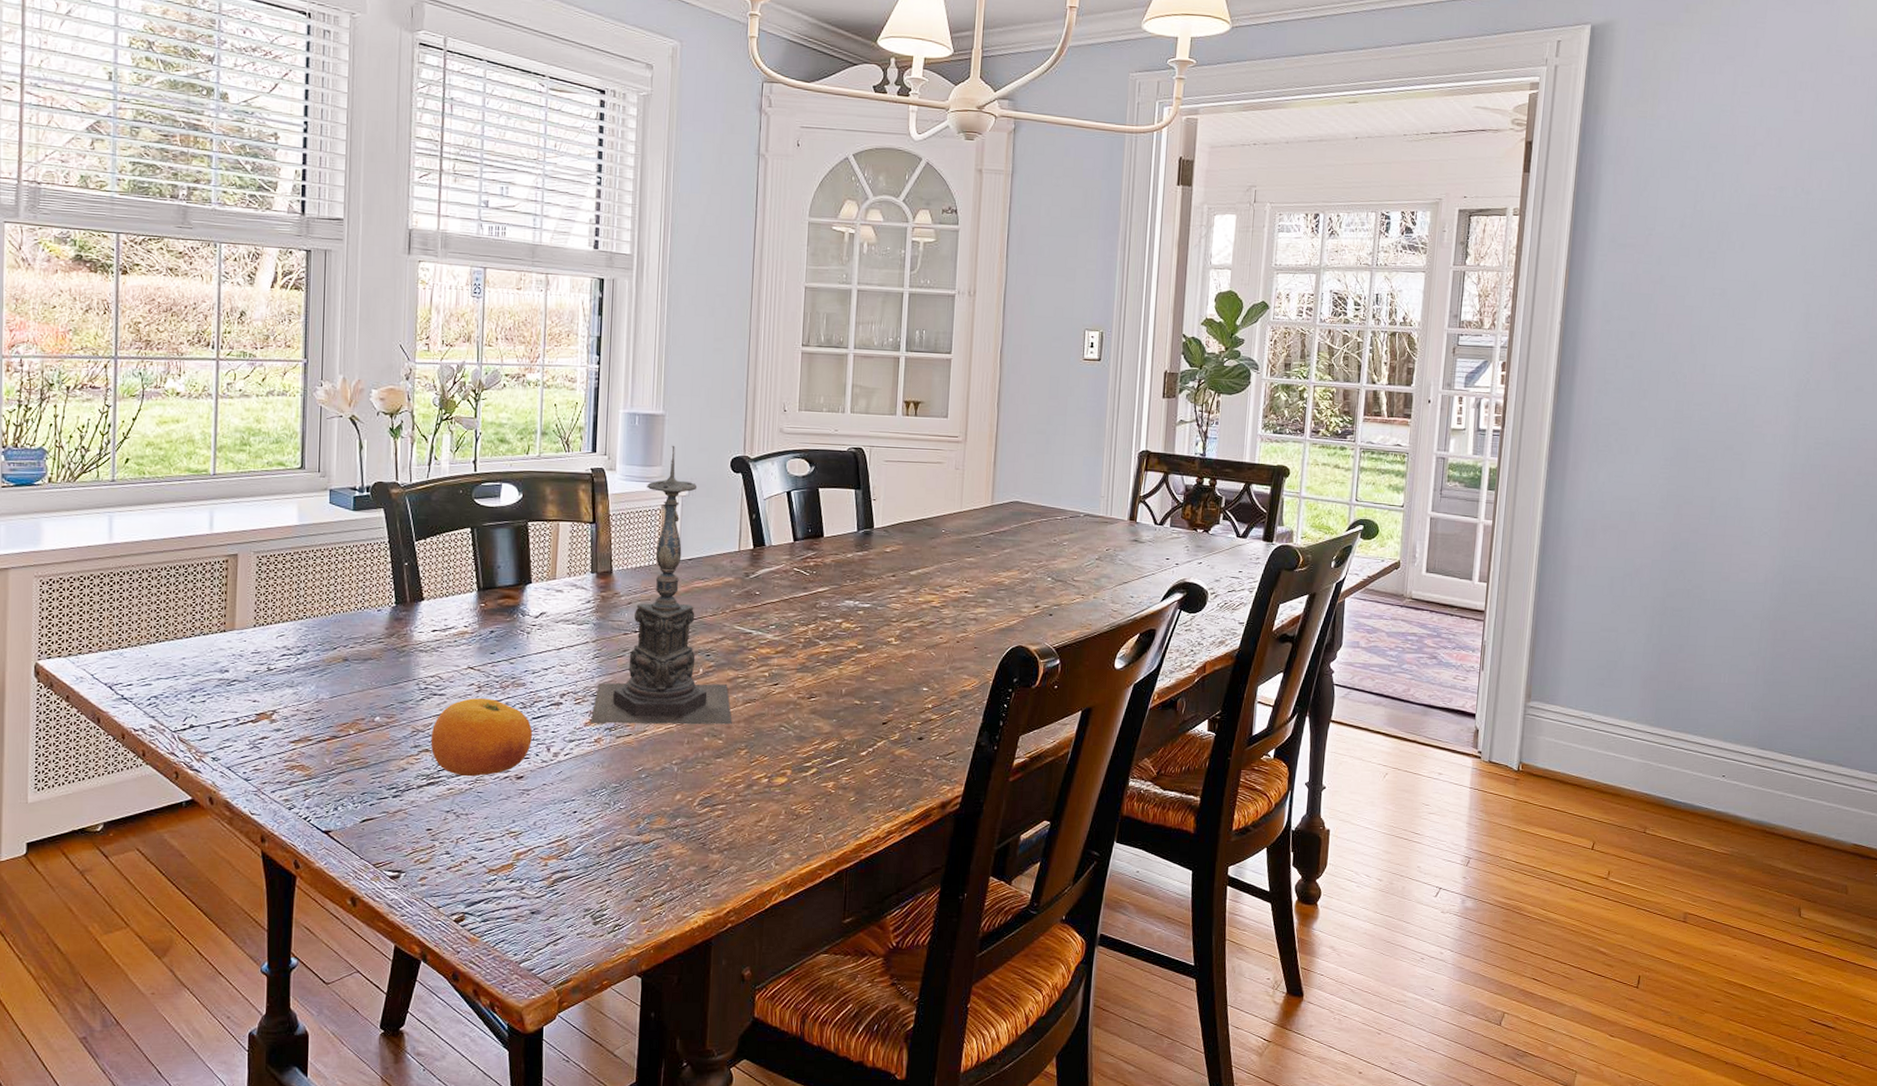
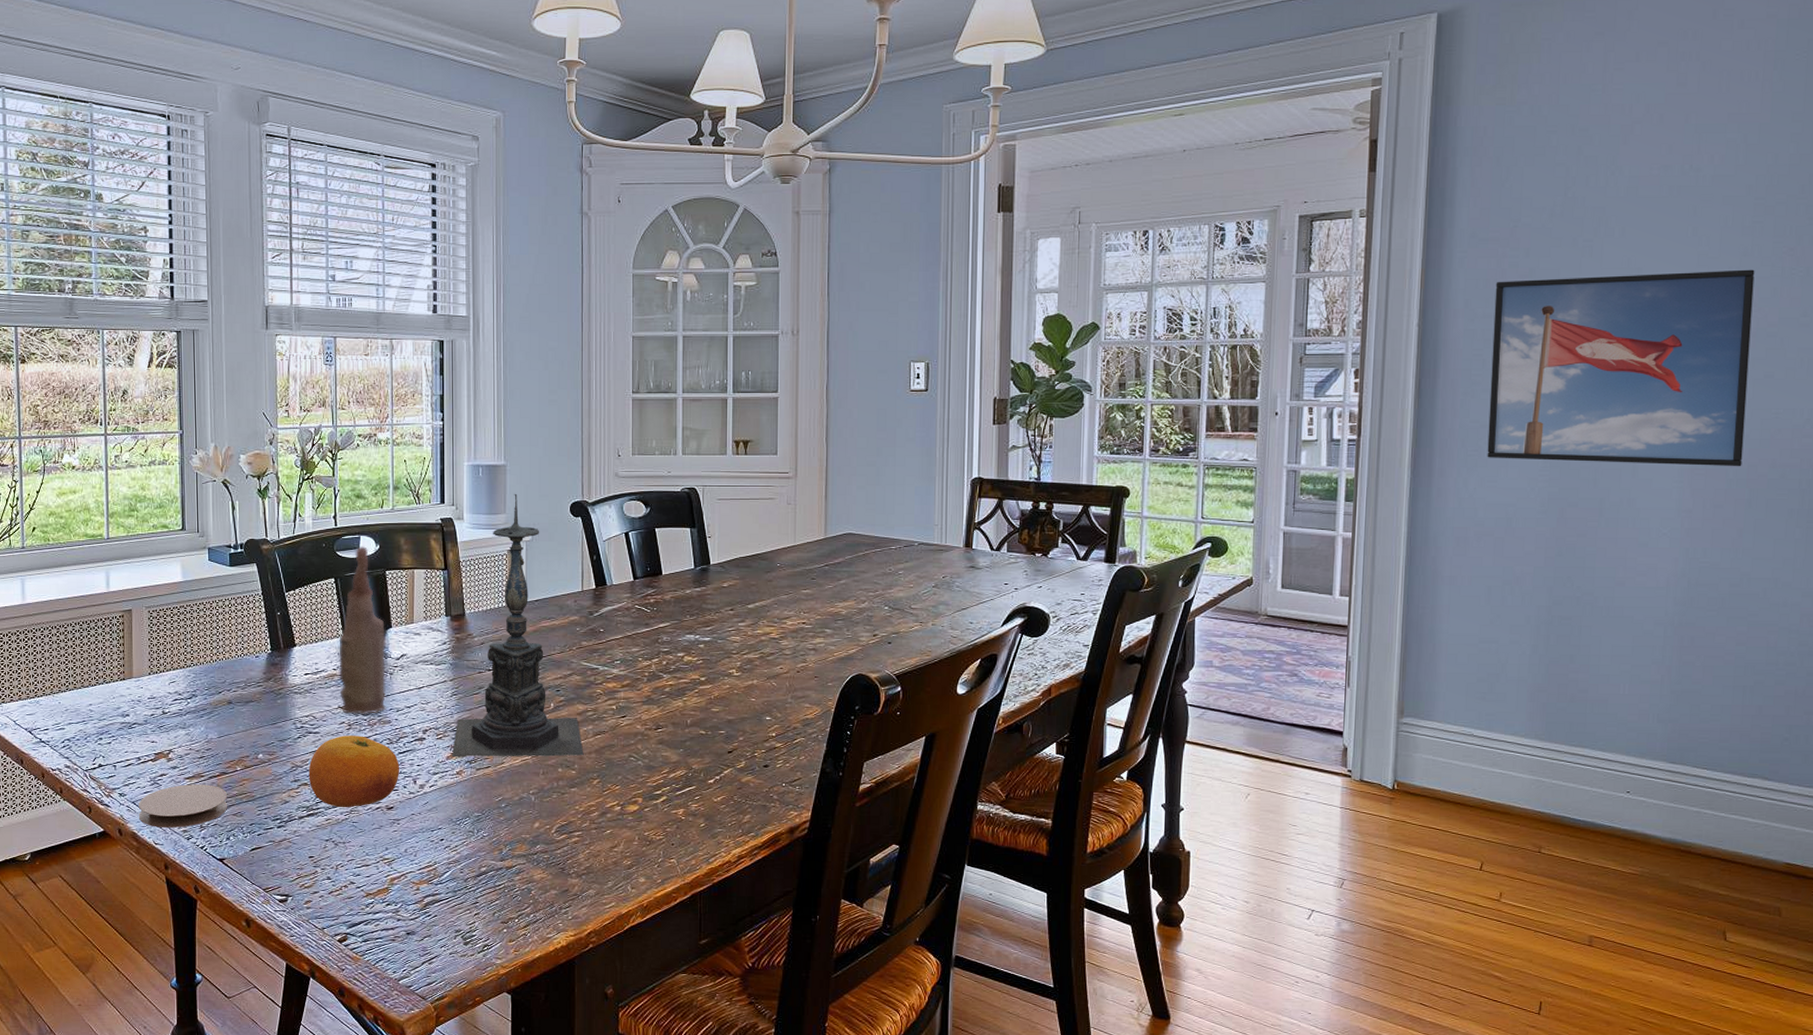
coaster: none [233,748,338,797] -> present [138,784,228,828]
bottle: none [471,493,524,676] -> present [339,545,387,714]
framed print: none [1615,285,1852,473] -> present [1487,269,1755,467]

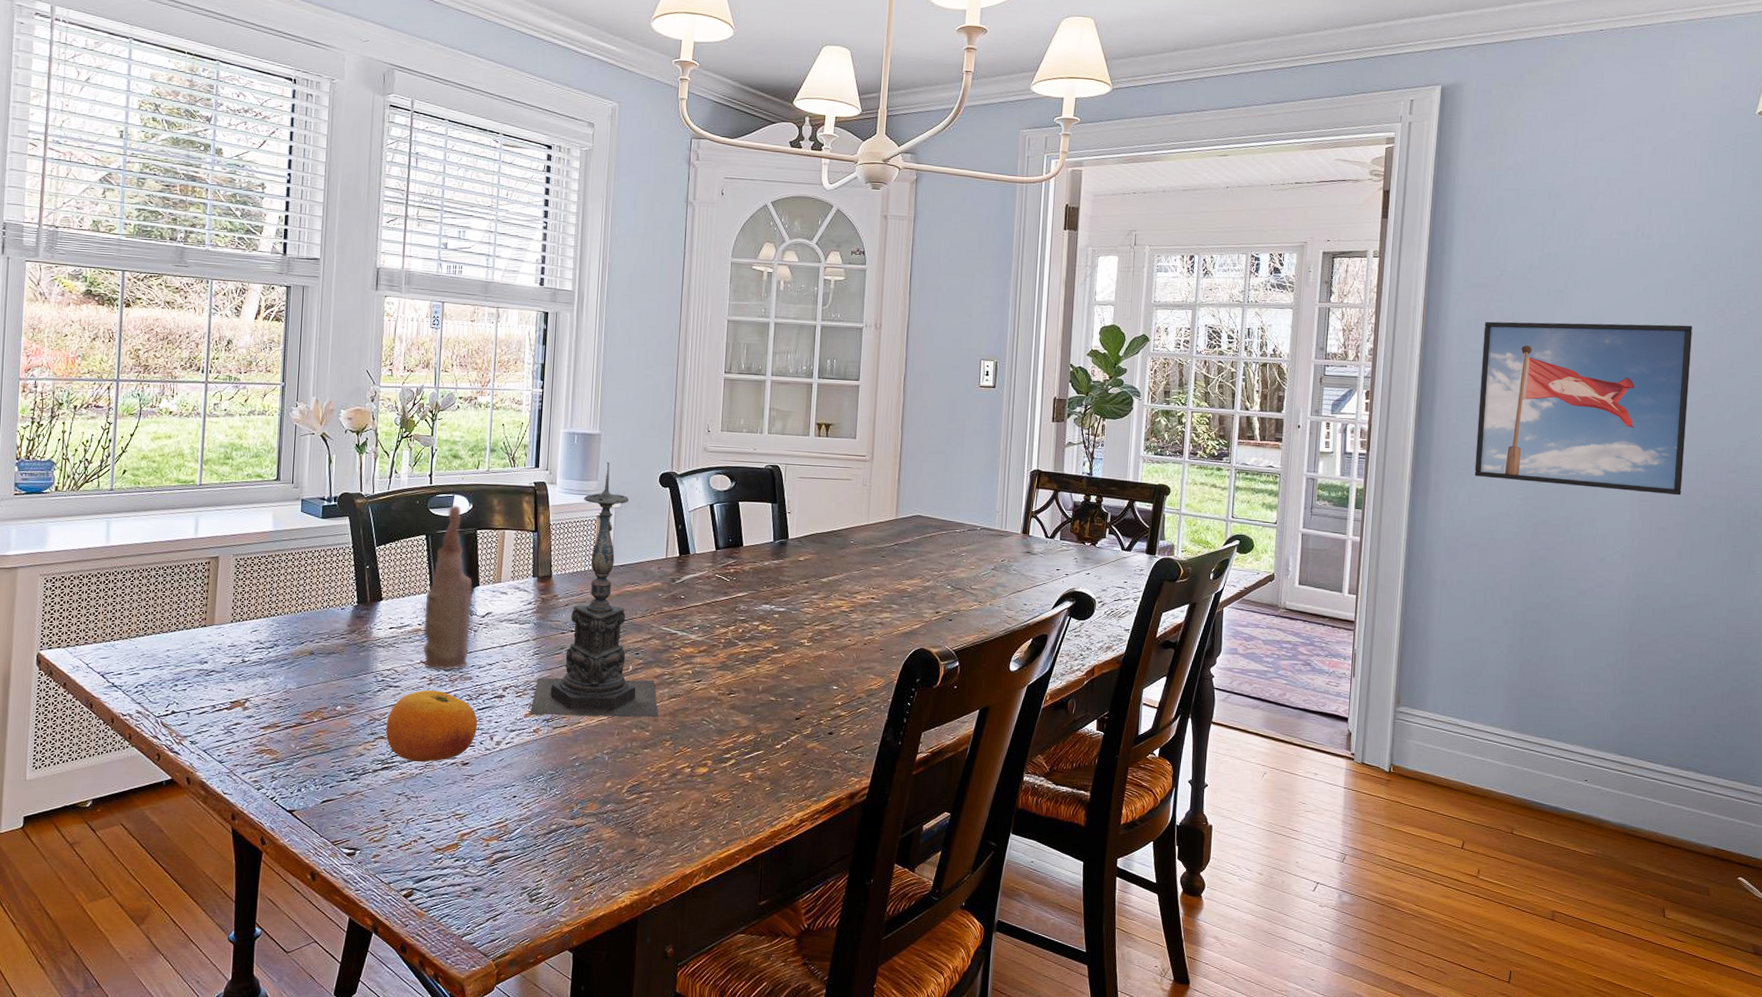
coaster: present [138,784,228,828] -> none [208,734,303,778]

